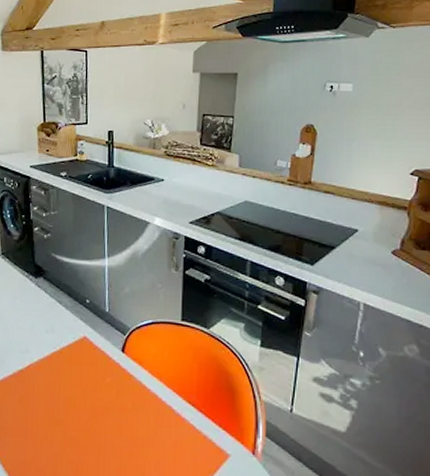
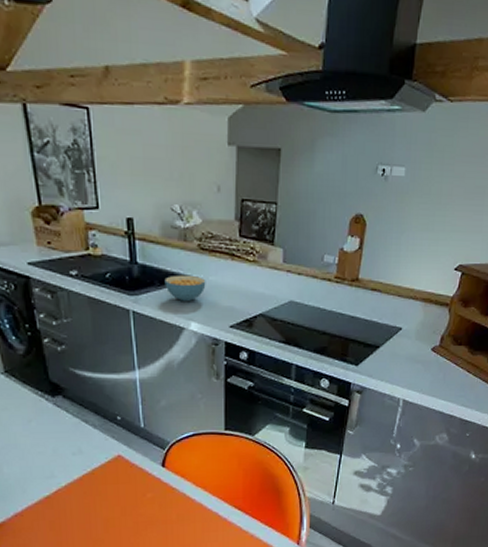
cereal bowl: none [135,176,170,200] -> present [164,275,206,302]

